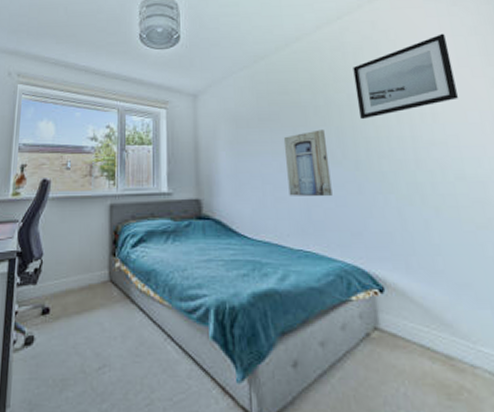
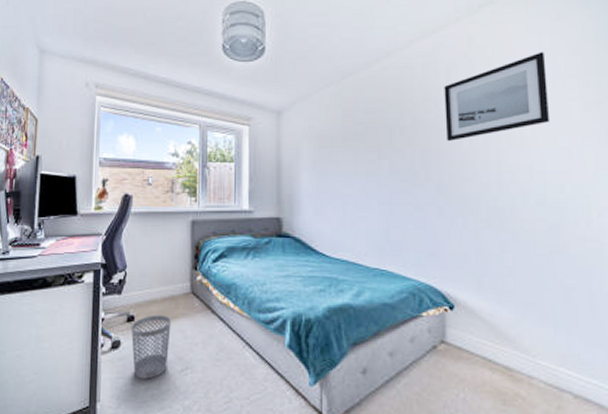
wastebasket: none [46,306,88,380] -> present [131,315,171,379]
wall art: present [283,129,333,197] -> none [367,151,412,219]

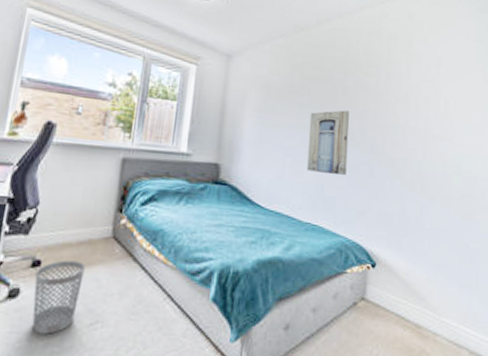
wall art: none [367,151,412,219] -> present [307,110,350,176]
wall art: present [444,52,551,142] -> none [383,36,470,107]

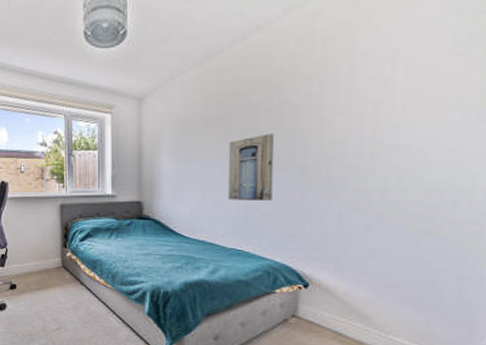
wastebasket: present [32,260,85,334] -> none [14,284,46,335]

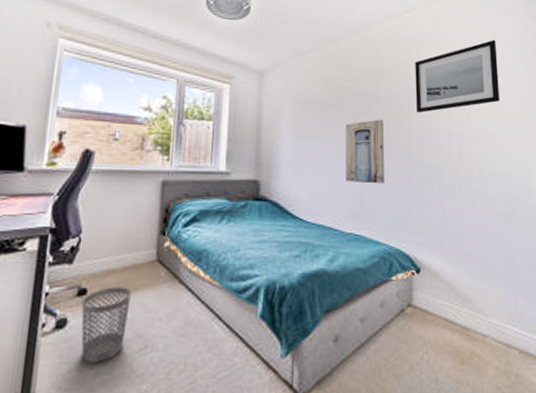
wastebasket: none [14,284,46,335] -> present [81,287,131,363]
wall art: none [316,12,447,123] -> present [415,40,501,114]

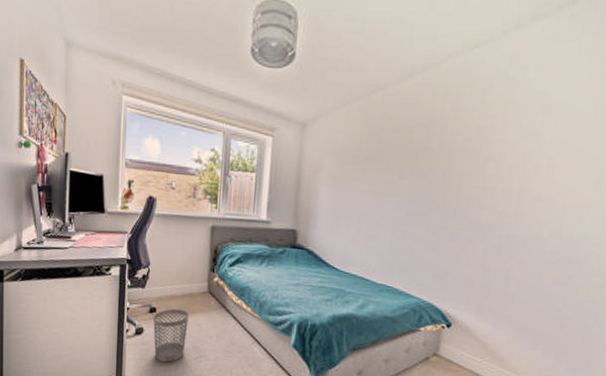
wall art: present [345,119,385,184] -> none [382,173,431,240]
wall art: present [415,40,501,114] -> none [471,76,592,167]

